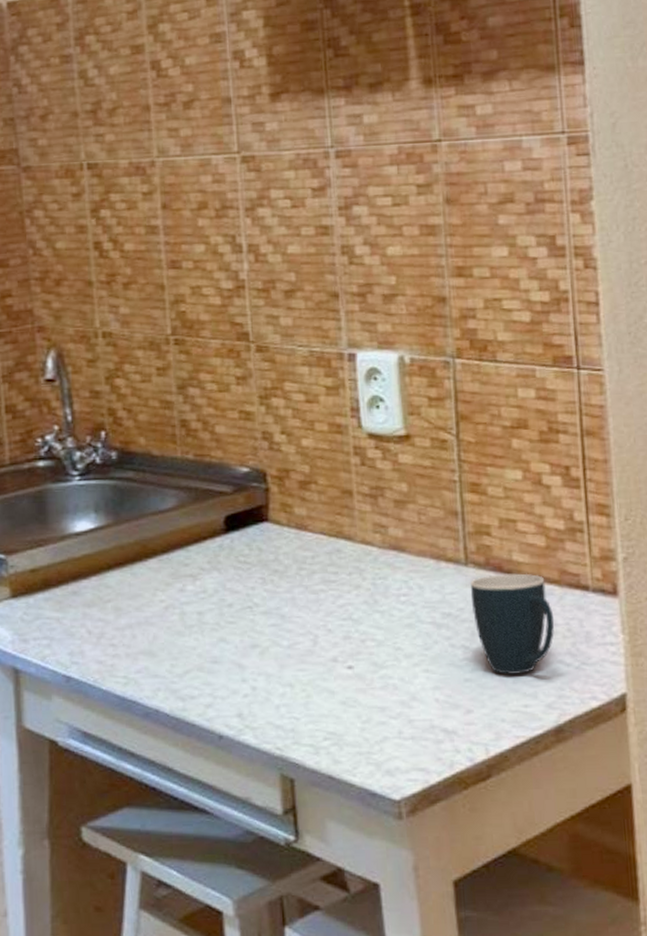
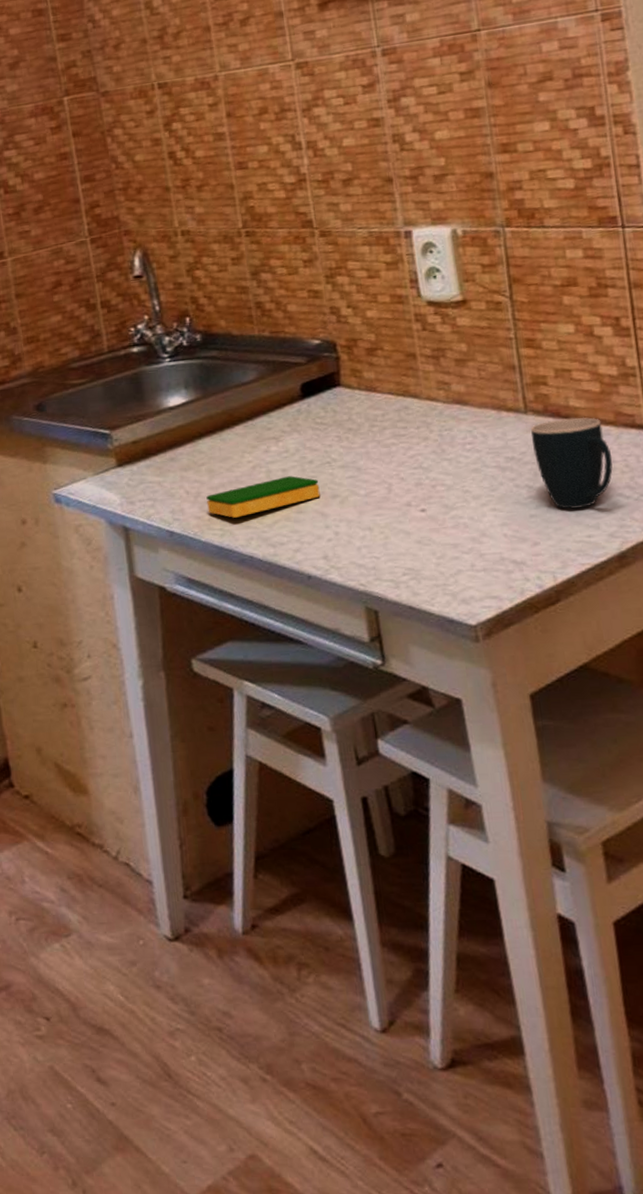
dish sponge: none [111,620,239,665] -> present [206,476,320,518]

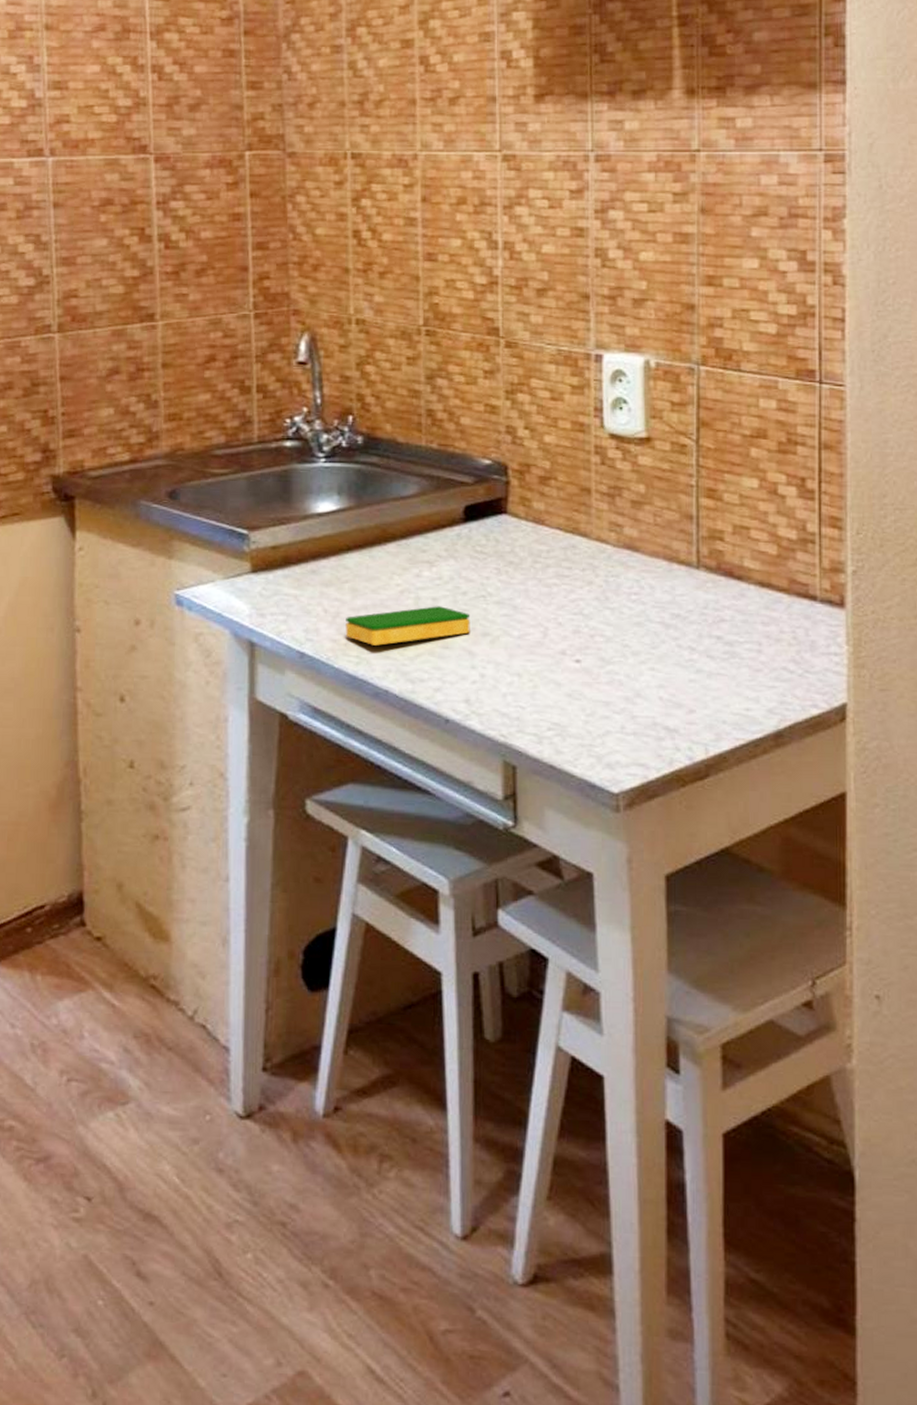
mug: present [531,417,613,510] -> none [700,579,781,679]

